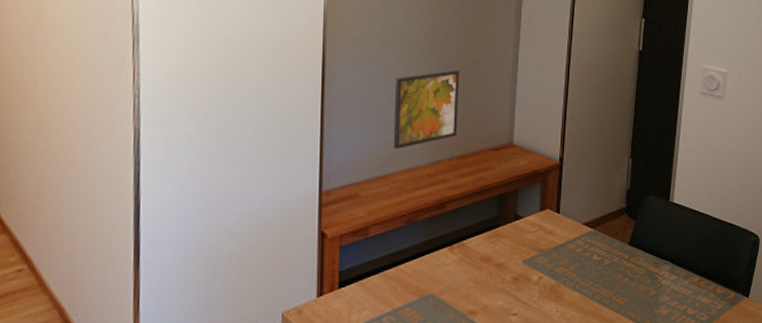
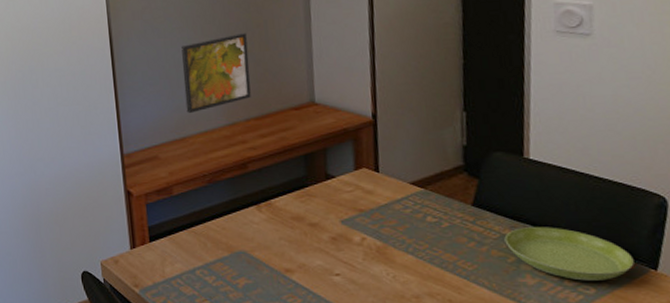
saucer: none [649,262,735,309] -> present [504,227,634,281]

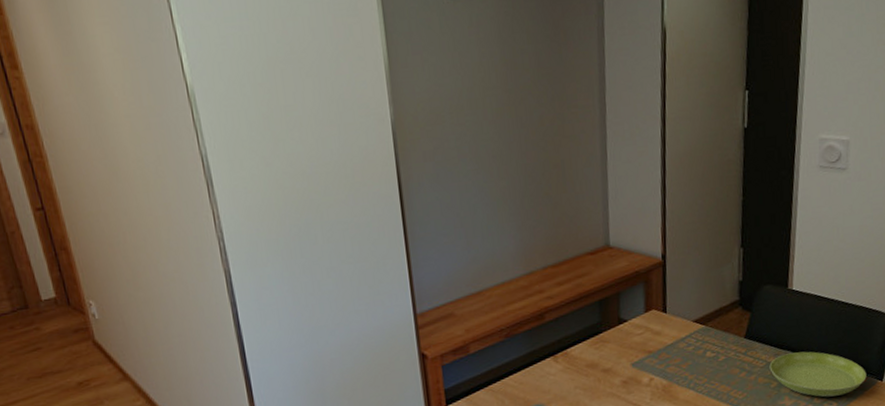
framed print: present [181,33,251,113] -> none [477,174,548,264]

